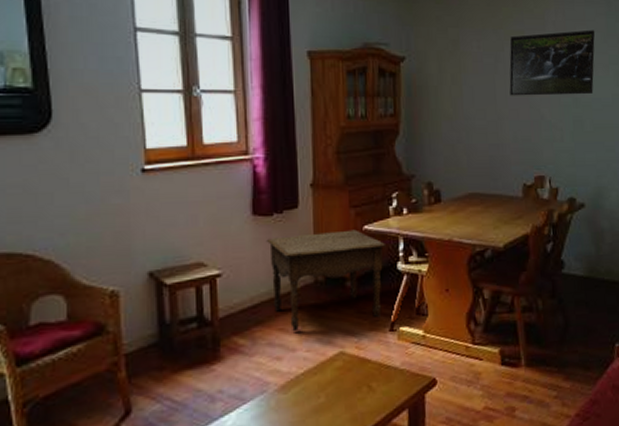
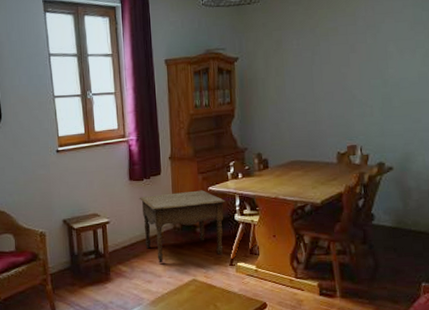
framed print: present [509,29,595,96] -> none [324,20,403,82]

